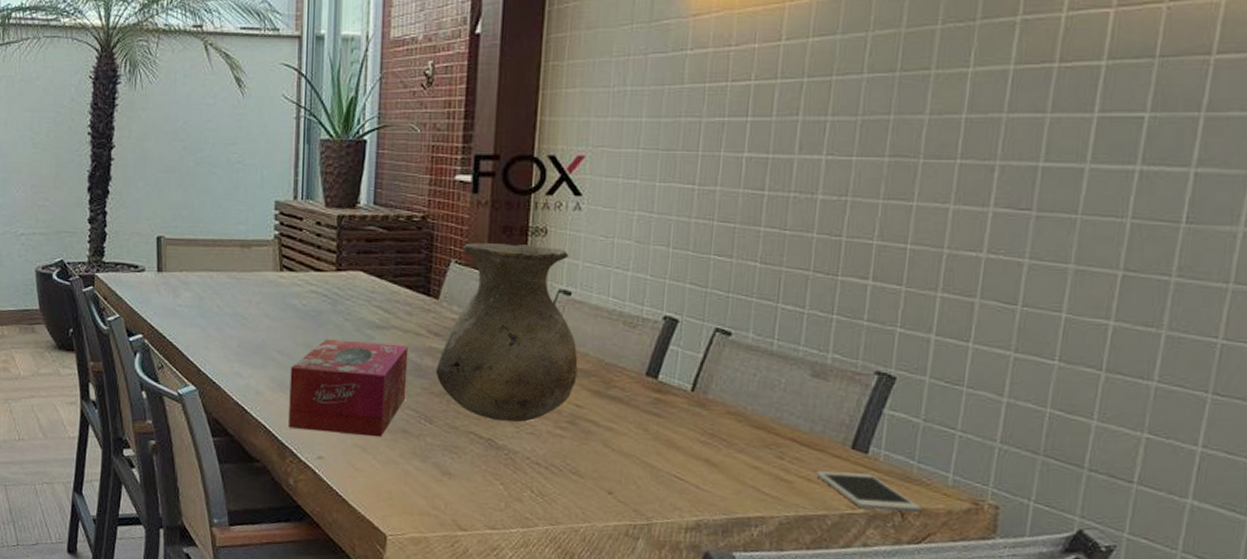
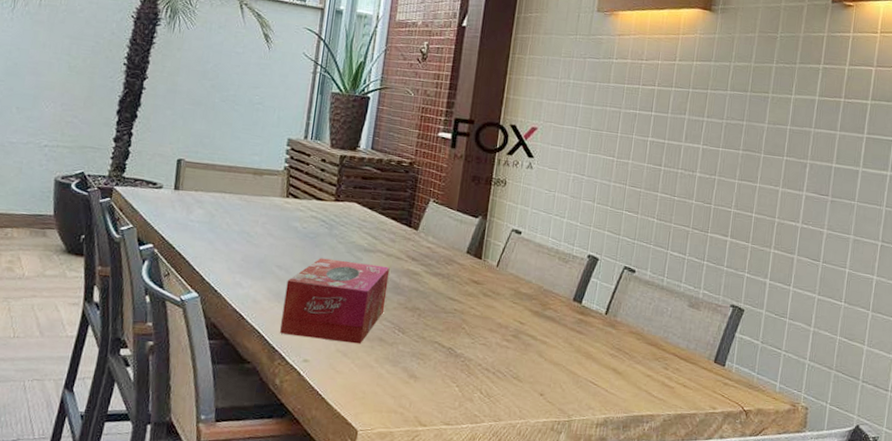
vase: present [435,243,578,422] -> none [410,187,524,335]
cell phone: present [816,470,922,513] -> none [690,379,759,413]

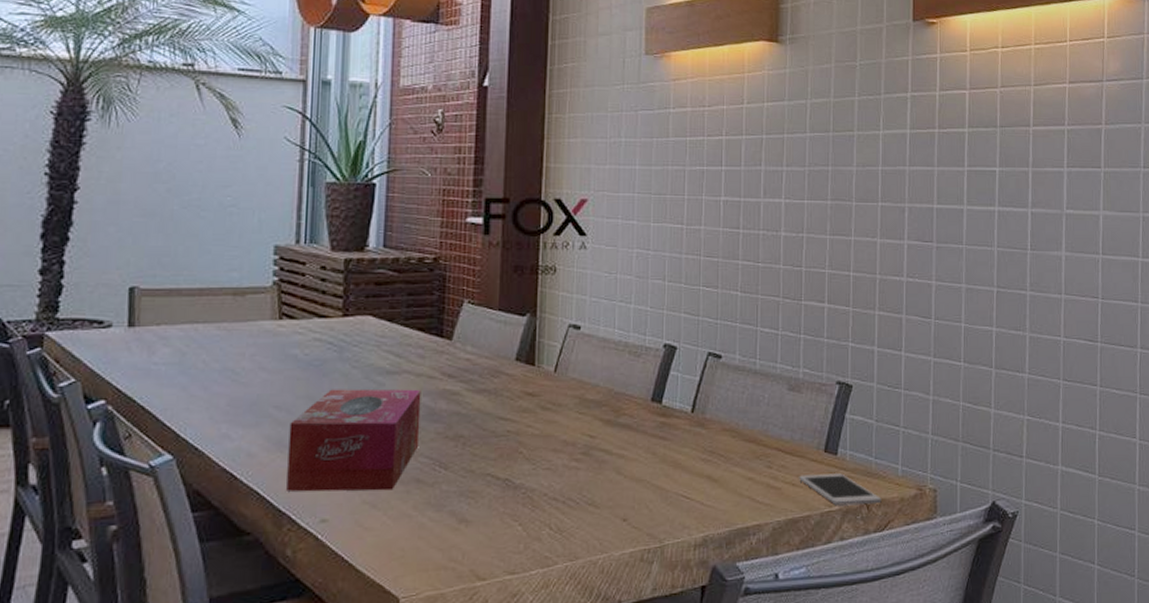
cell phone: none [690,379,759,413] -> present [799,473,882,506]

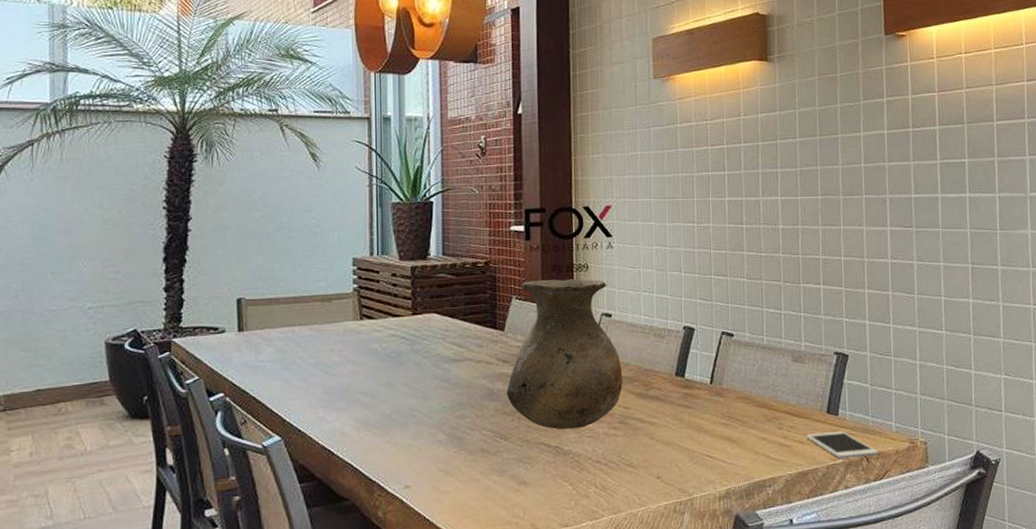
tissue box: present [286,389,421,492] -> none [374,373,482,463]
vase: none [450,283,589,459] -> present [506,279,623,429]

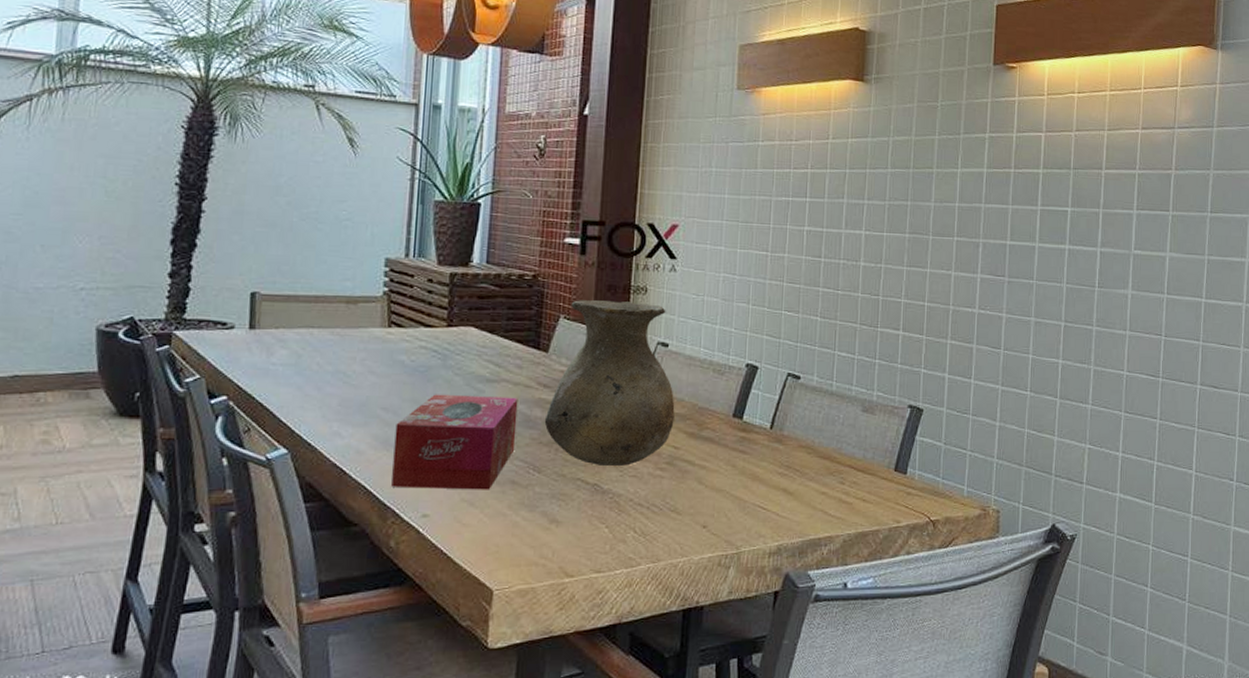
tissue box: none [374,373,482,463] -> present [391,394,518,490]
cell phone: present [806,431,879,460] -> none [870,491,947,522]

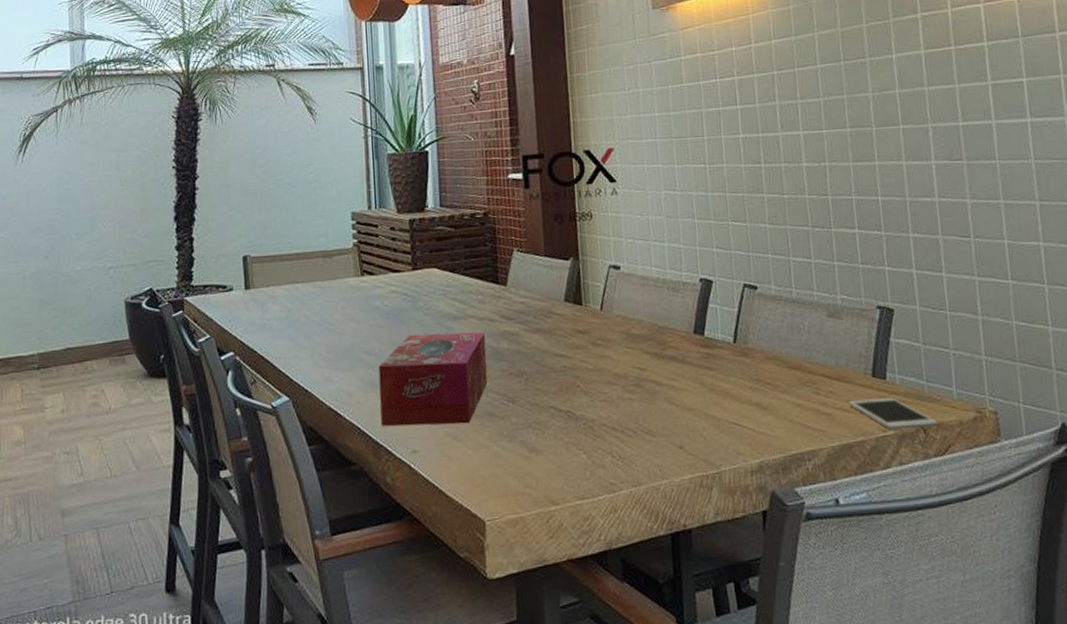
vase: present [544,300,675,466] -> none [511,228,636,392]
cell phone: none [870,491,947,522] -> present [849,398,939,431]

